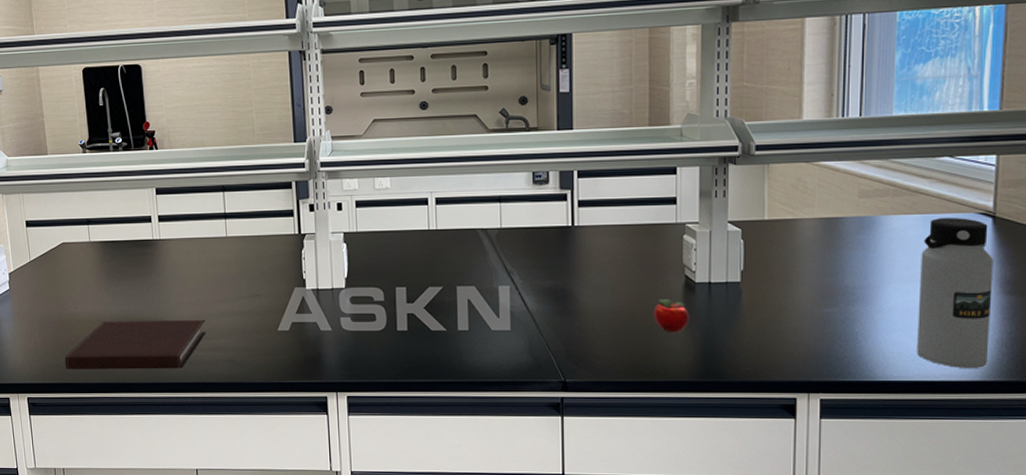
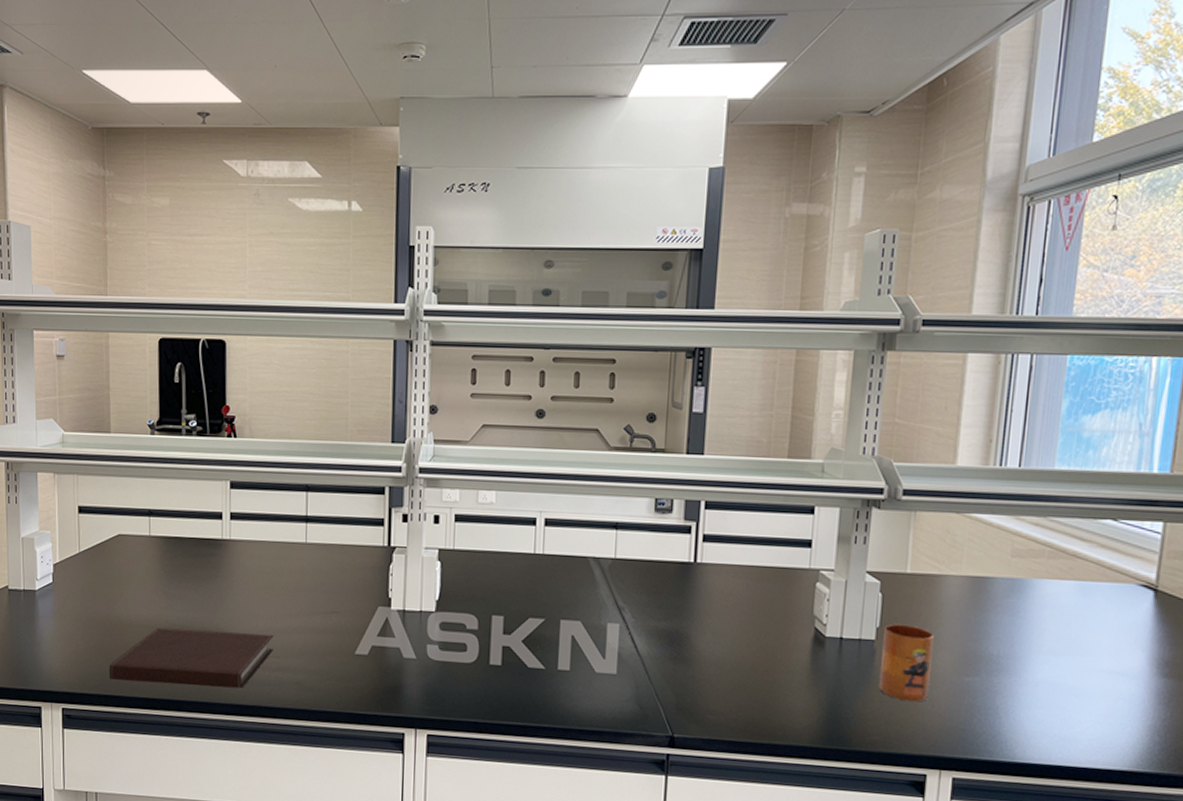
apple: present [653,298,690,333] -> none [776,651,817,692]
mug: none [747,266,793,334] -> present [878,623,934,702]
water bottle: present [917,217,994,369] -> none [1062,586,1152,757]

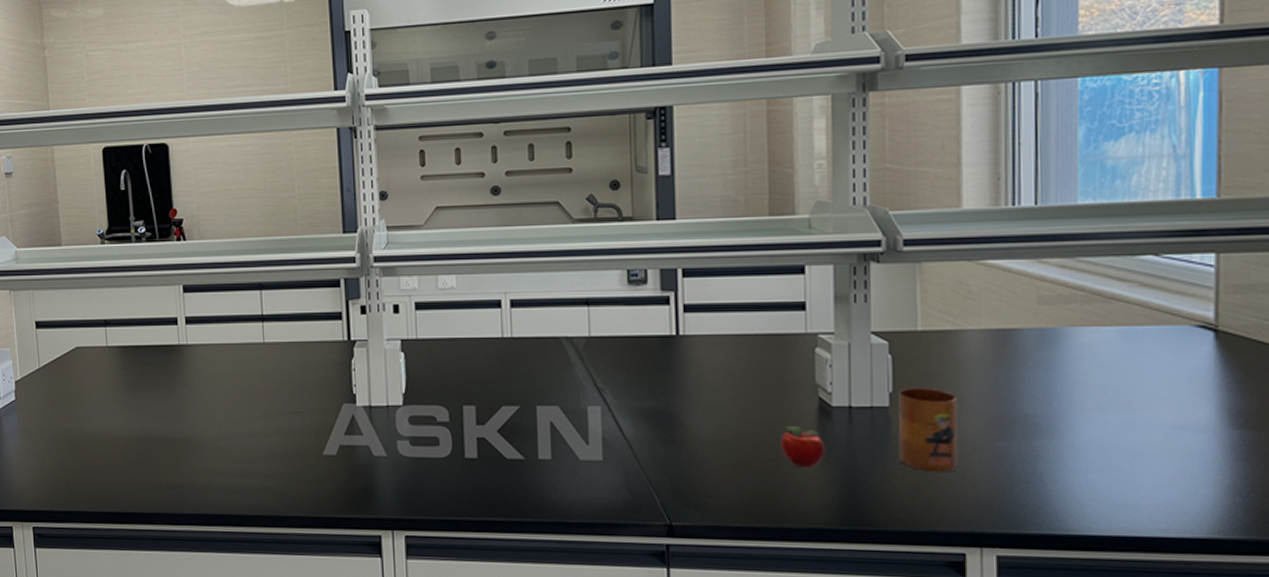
notebook: present [109,627,274,689] -> none [76,439,239,497]
apple: none [776,651,817,692] -> present [780,425,826,468]

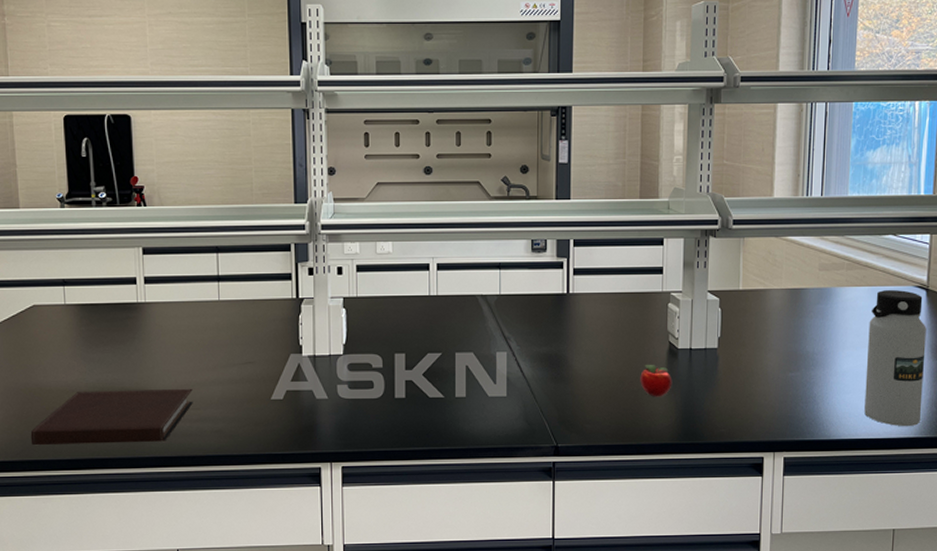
notebook: none [76,439,239,497] -> present [30,388,193,445]
mug: present [898,387,958,473] -> none [722,333,763,397]
water bottle: none [1120,330,1219,523] -> present [864,289,927,427]

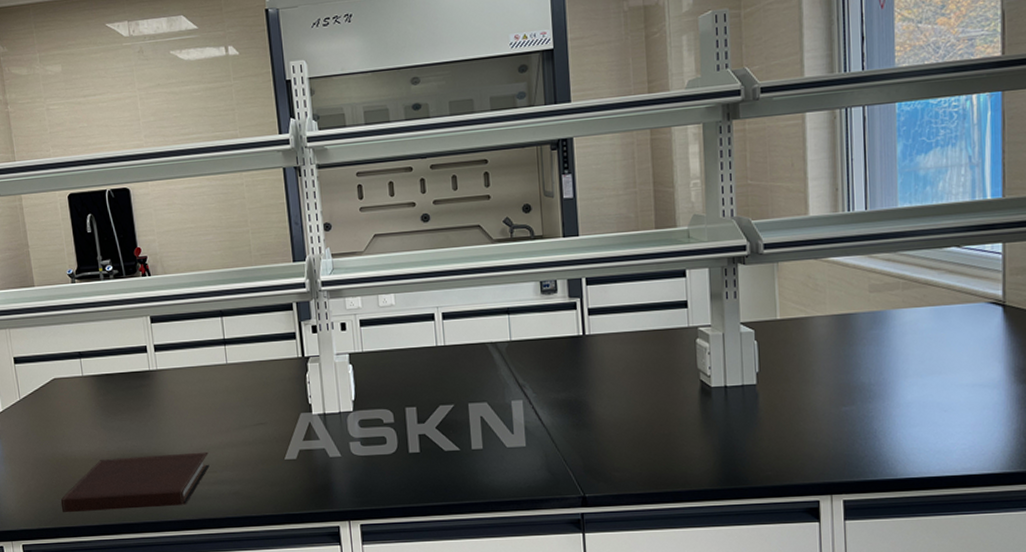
apple: present [640,364,672,397] -> none [670,405,708,440]
water bottle: present [864,289,927,427] -> none [934,307,1008,462]

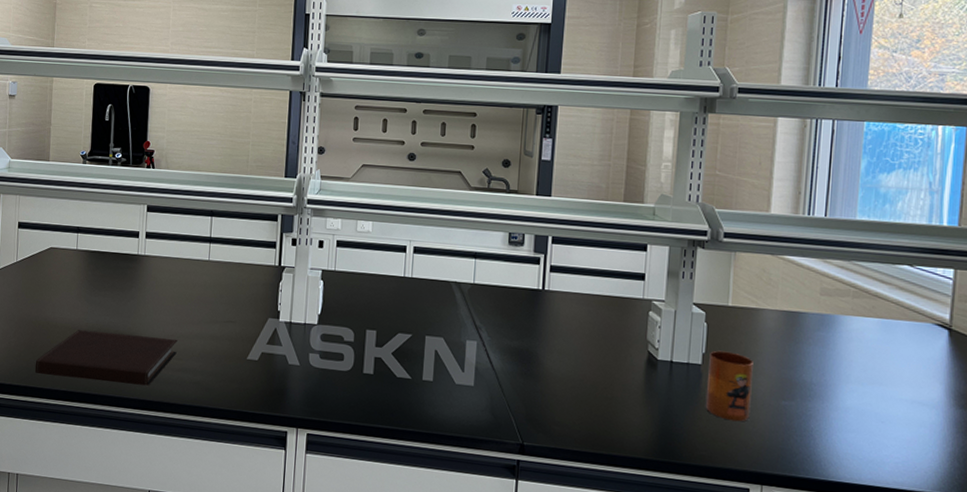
mug: none [763,366,812,436] -> present [705,350,753,422]

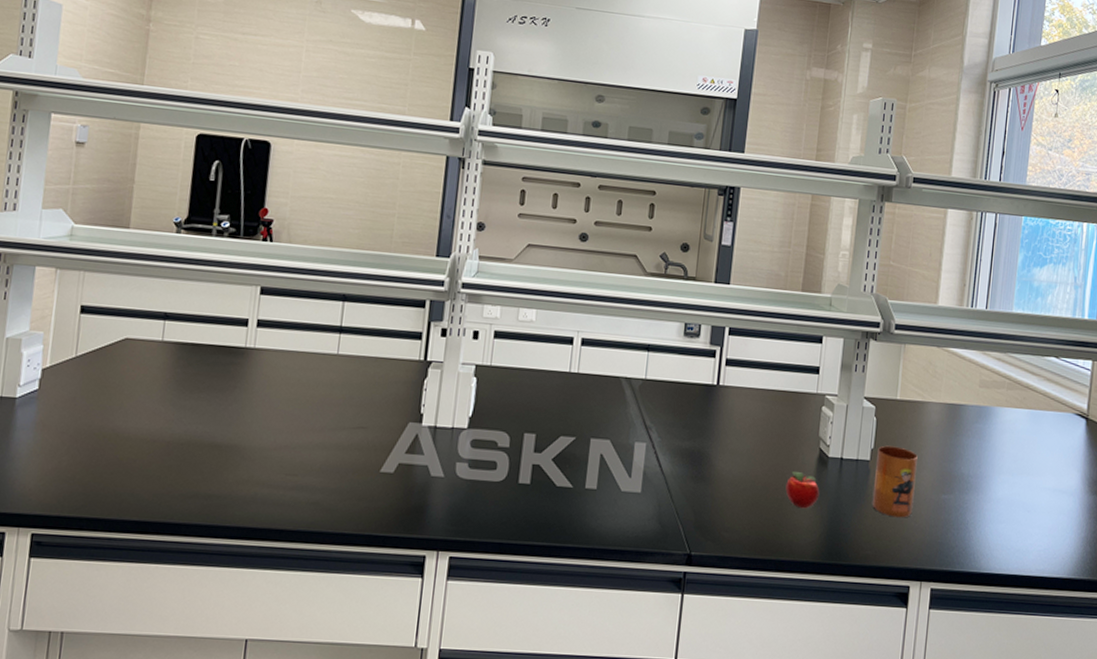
notebook: present [35,329,178,386] -> none [95,442,293,510]
apple: none [614,371,650,408] -> present [785,470,820,509]

